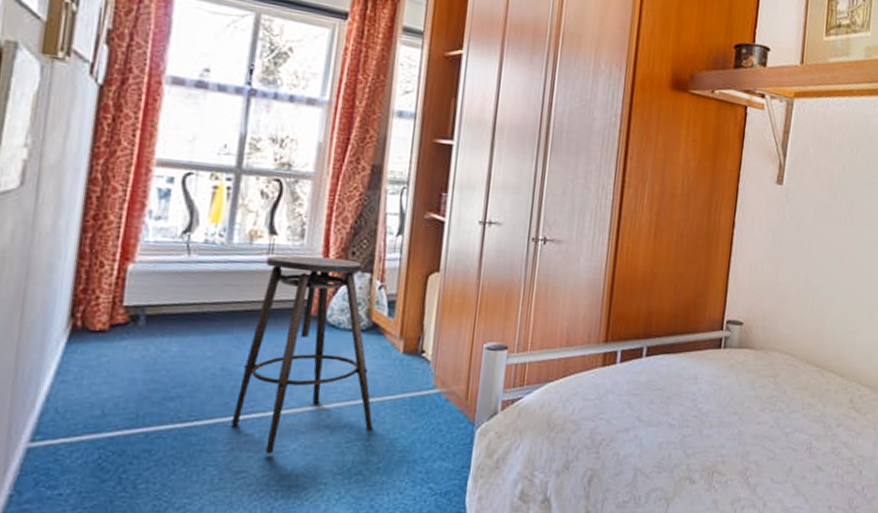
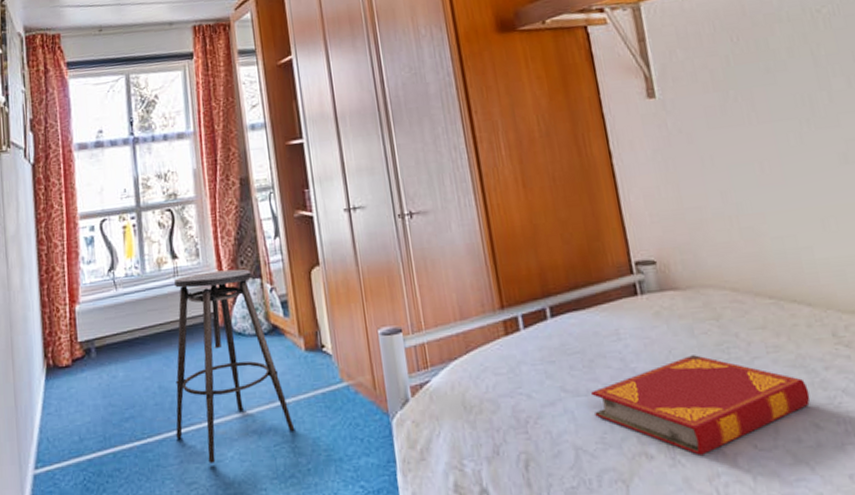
hardback book: none [659,403,822,483] -> present [591,355,811,455]

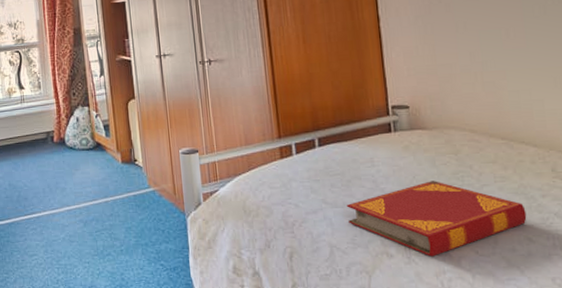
stool: present [174,269,295,463] -> none [21,99,112,242]

